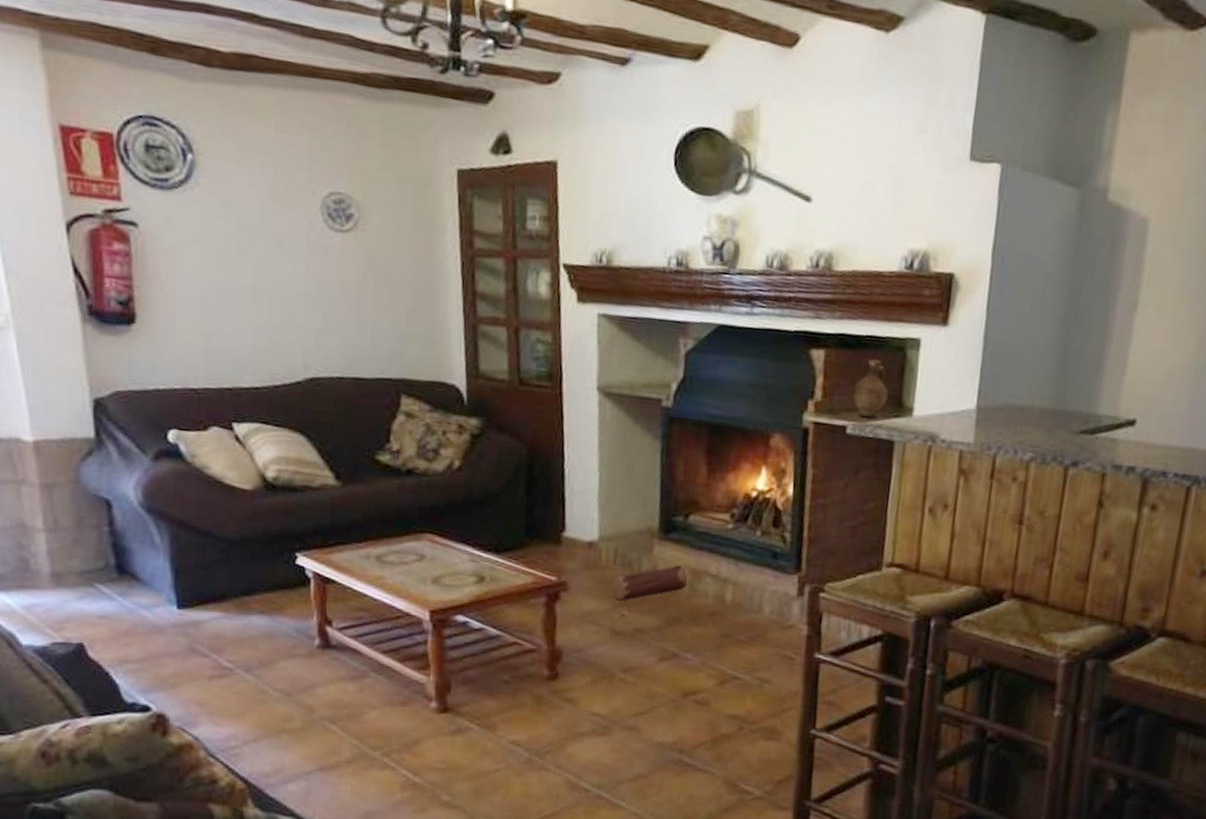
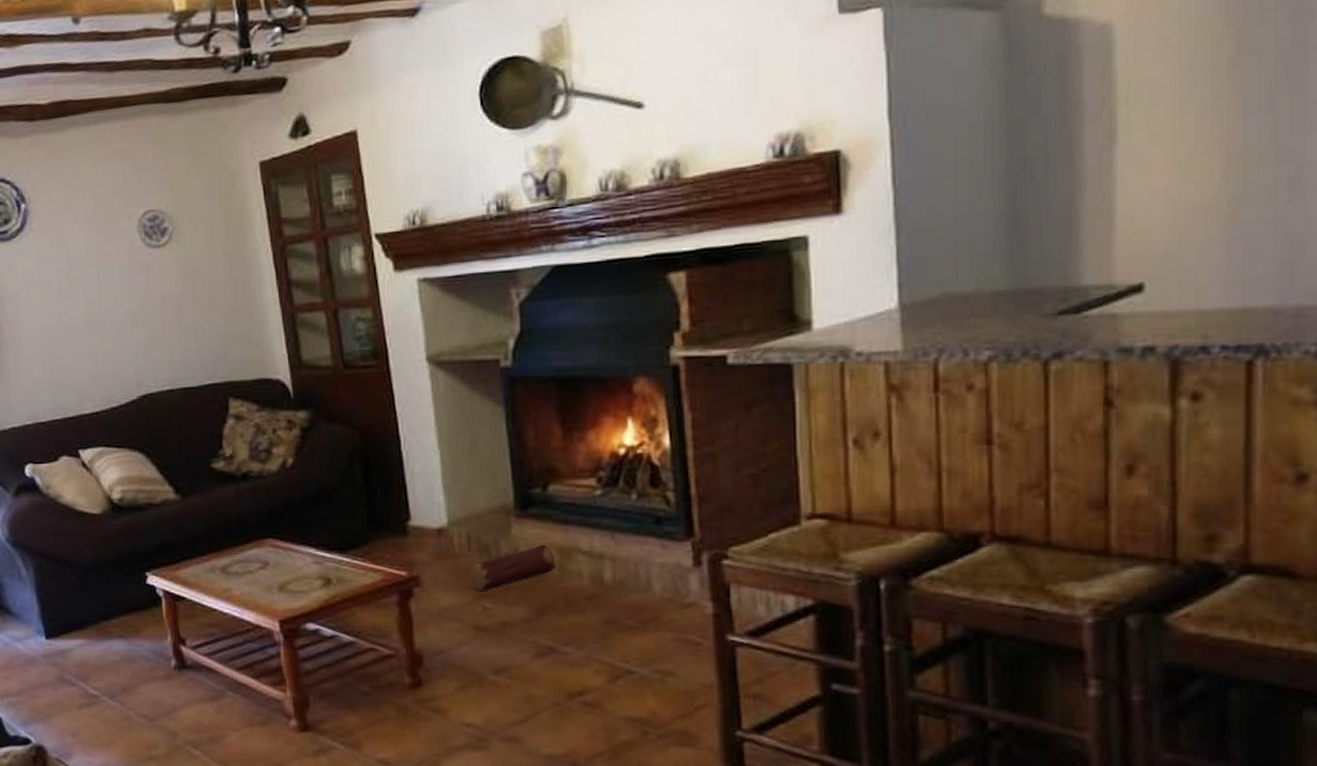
ceramic jug: present [852,359,888,417] -> none [728,270,775,340]

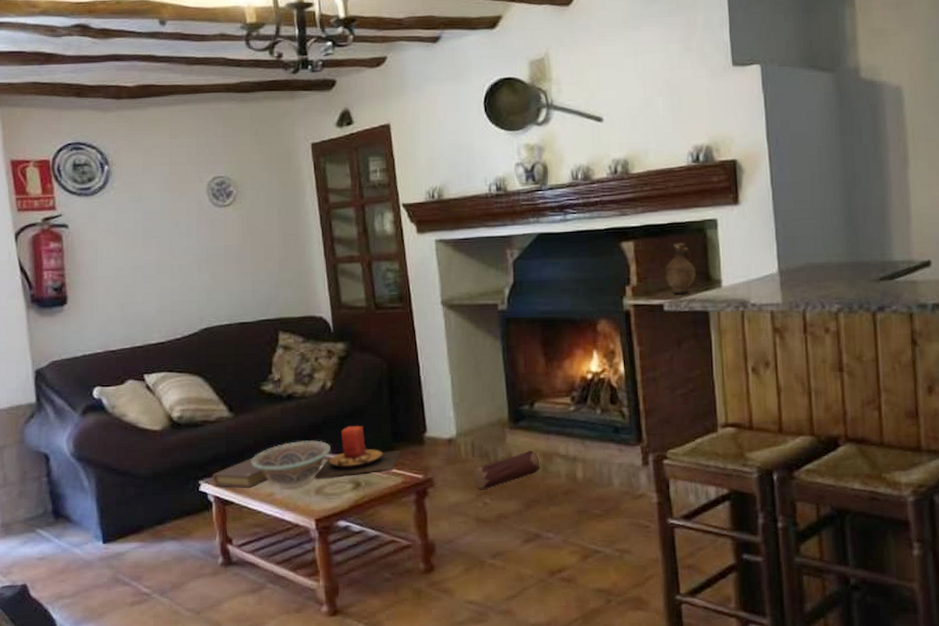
book: none [160,547,224,583] -> present [212,457,269,489]
decorative bowl: none [203,528,296,584] -> present [251,440,332,489]
candle: none [277,510,379,574] -> present [315,425,401,480]
ceramic jug: none [728,270,775,340] -> present [664,242,696,293]

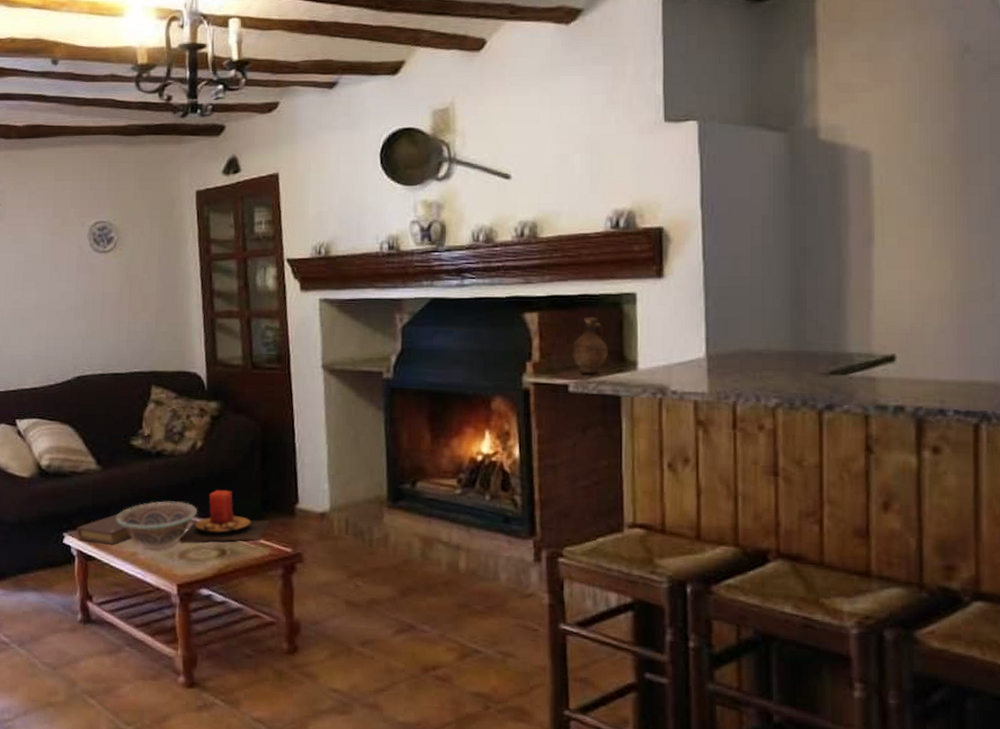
decorative log: present [472,451,541,490] -> none [345,534,421,571]

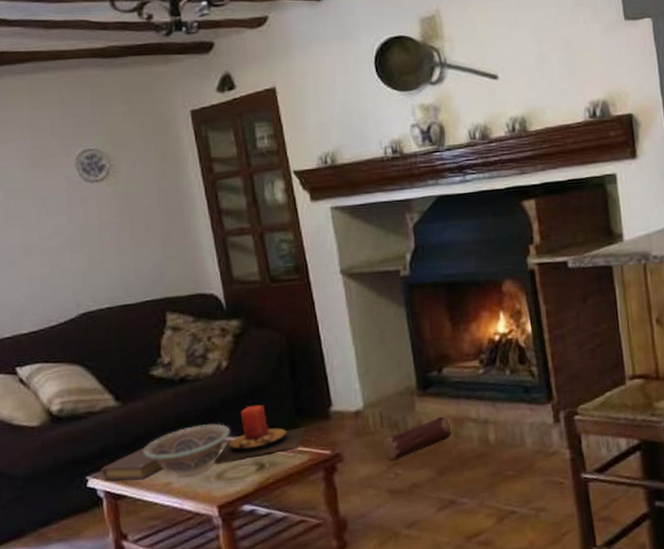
decorative log: none [345,534,421,571] -> present [382,417,453,461]
ceramic jug: present [571,316,608,374] -> none [566,198,598,250]

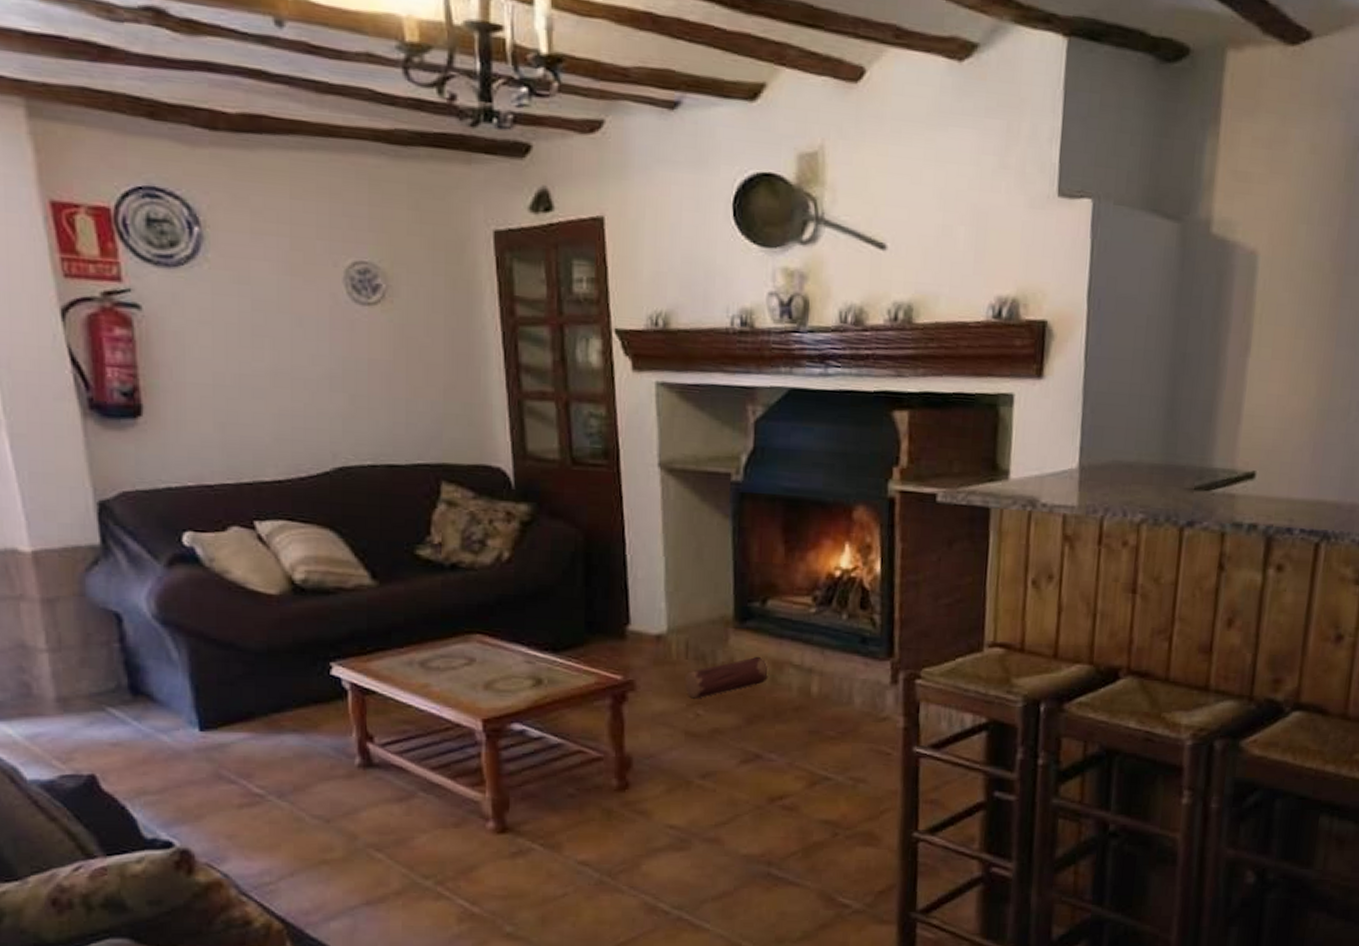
book: present [101,447,164,481] -> none [348,638,423,677]
decorative bowl: present [143,423,231,477] -> none [401,622,507,681]
candle: present [214,404,306,465] -> none [484,608,595,672]

